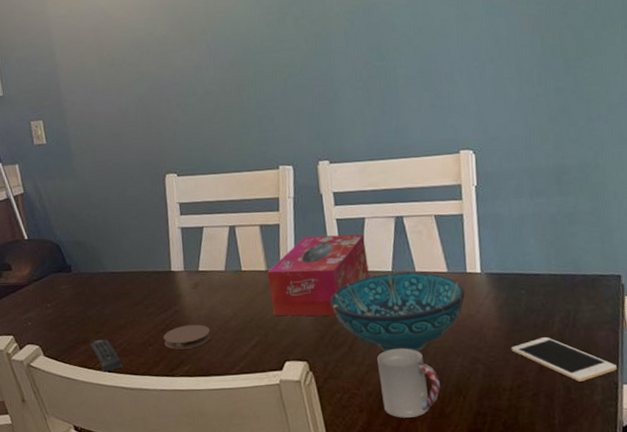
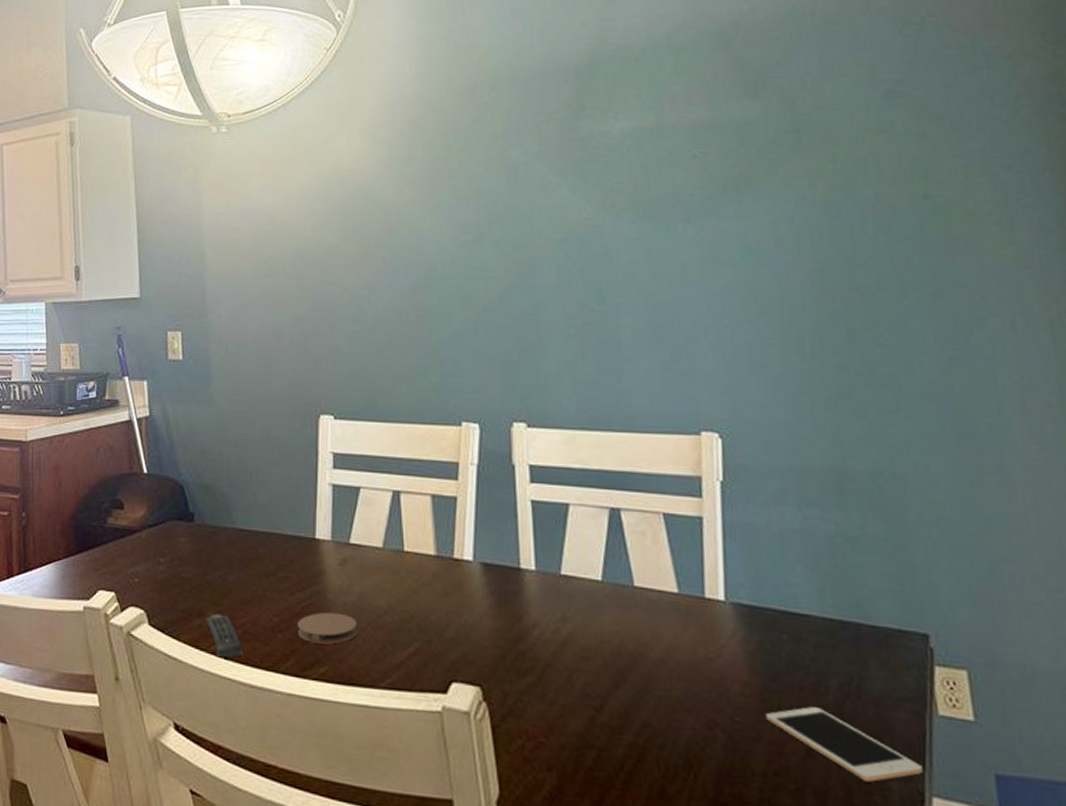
tissue box: present [267,234,369,316] -> none [437,518,571,631]
decorative bowl: present [330,272,465,352] -> none [516,583,702,698]
cup: present [377,348,441,418] -> none [576,689,662,792]

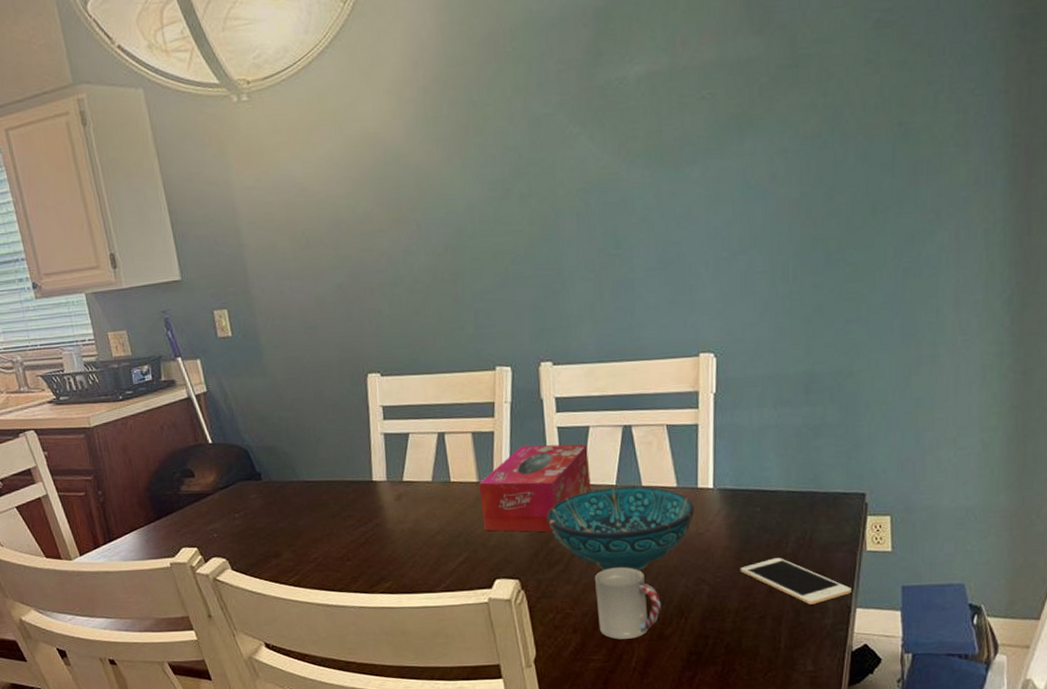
remote control: present [205,613,243,659] -> none [282,552,318,589]
coaster: present [298,612,357,645] -> none [363,538,415,565]
tissue box: none [437,518,571,631] -> present [479,444,591,532]
decorative bowl: none [516,583,702,698] -> present [547,486,695,571]
cup: none [576,689,662,792] -> present [595,567,661,639]

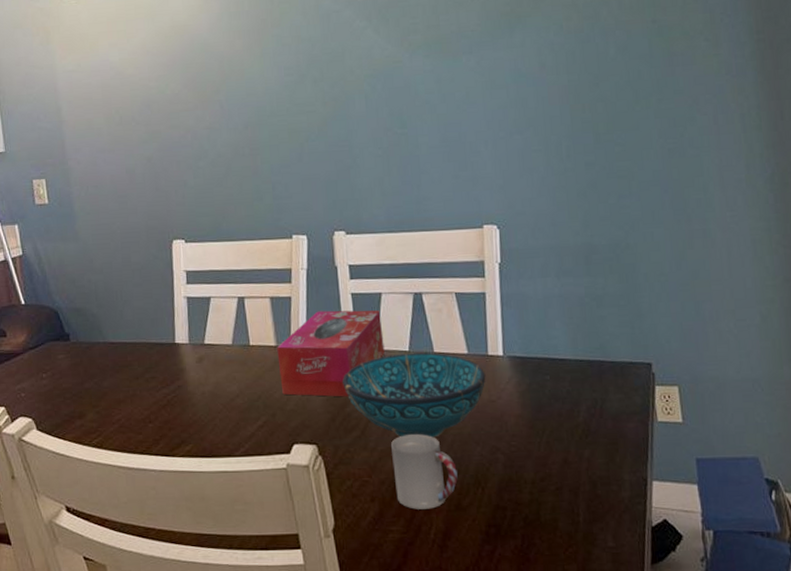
cell phone: present [740,558,851,605] -> none [533,427,646,476]

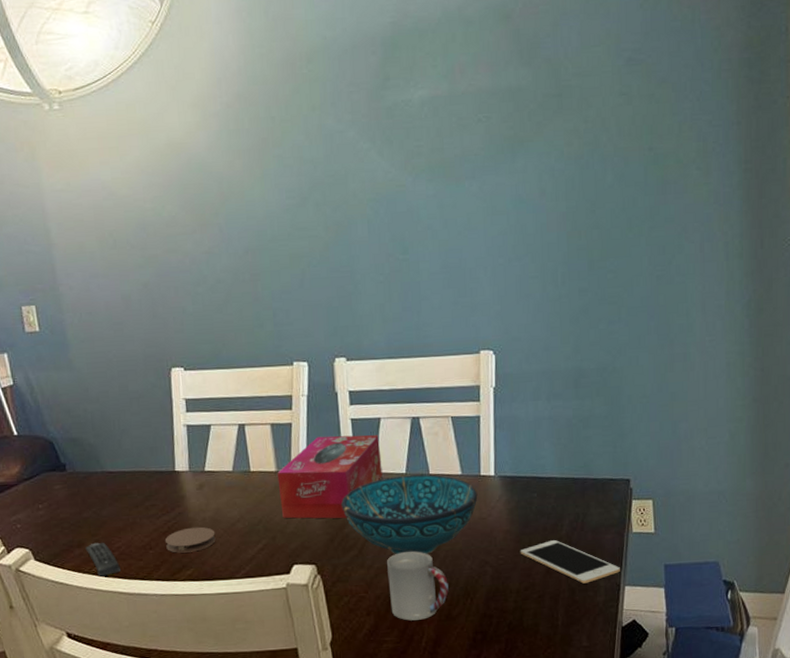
remote control: none [86,413,120,450] -> present [85,542,120,578]
coaster: none [165,401,215,428] -> present [165,526,216,553]
cell phone: none [533,427,646,476] -> present [520,540,620,584]

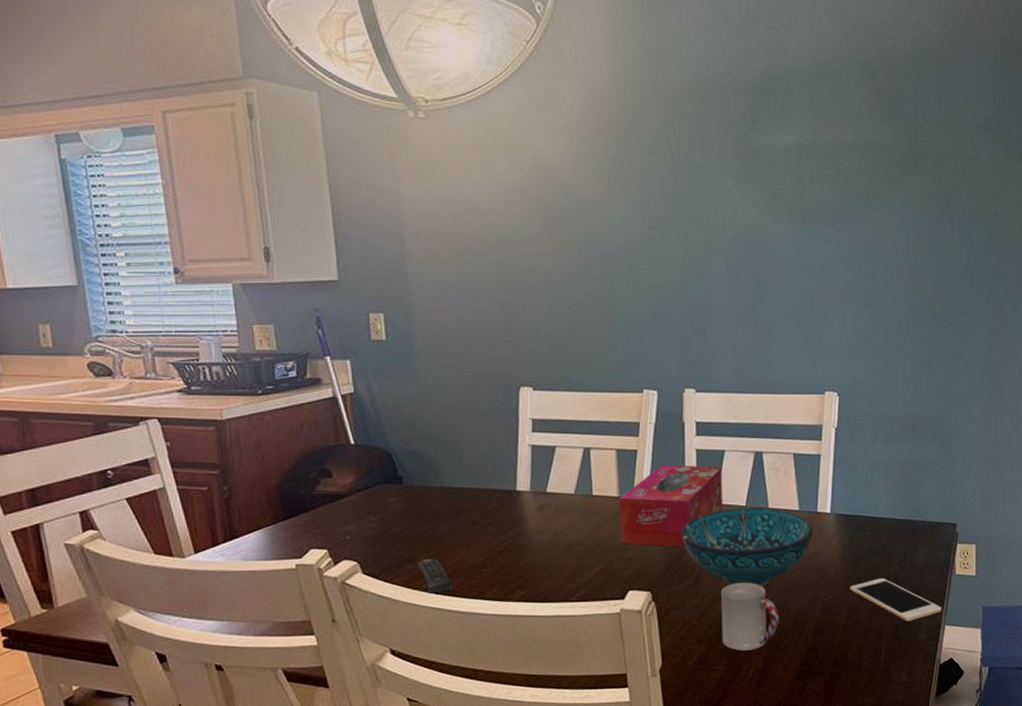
coaster: present [165,526,216,553] -> none [501,548,552,573]

